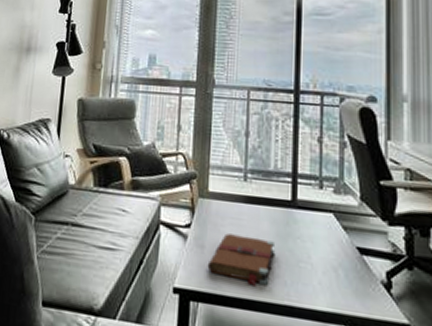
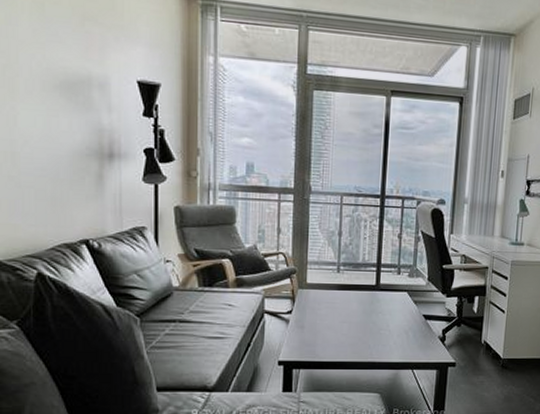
book: present [207,233,276,286] -> none [307,315,362,352]

